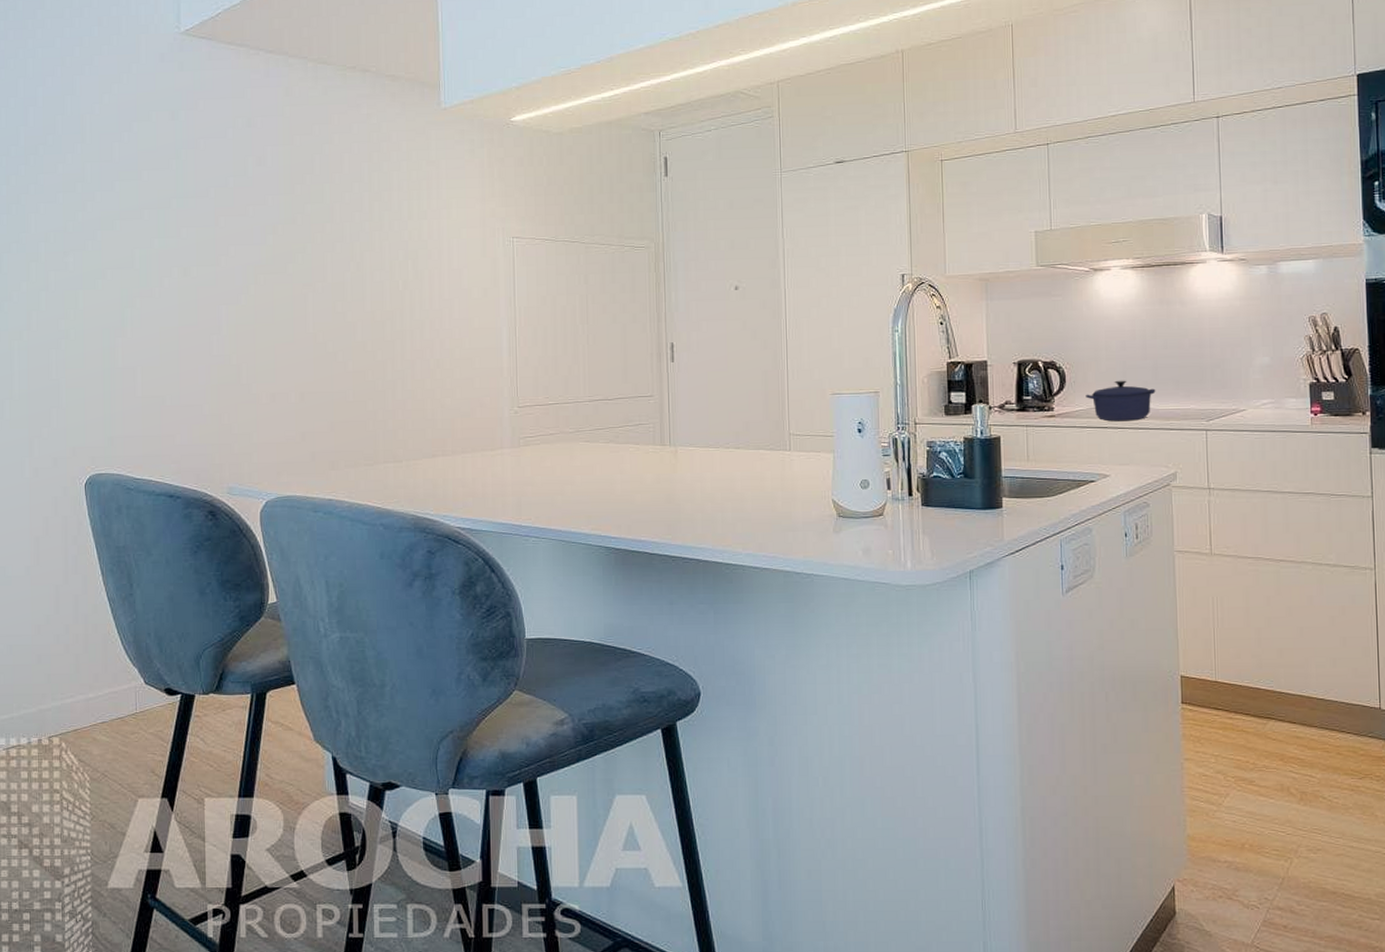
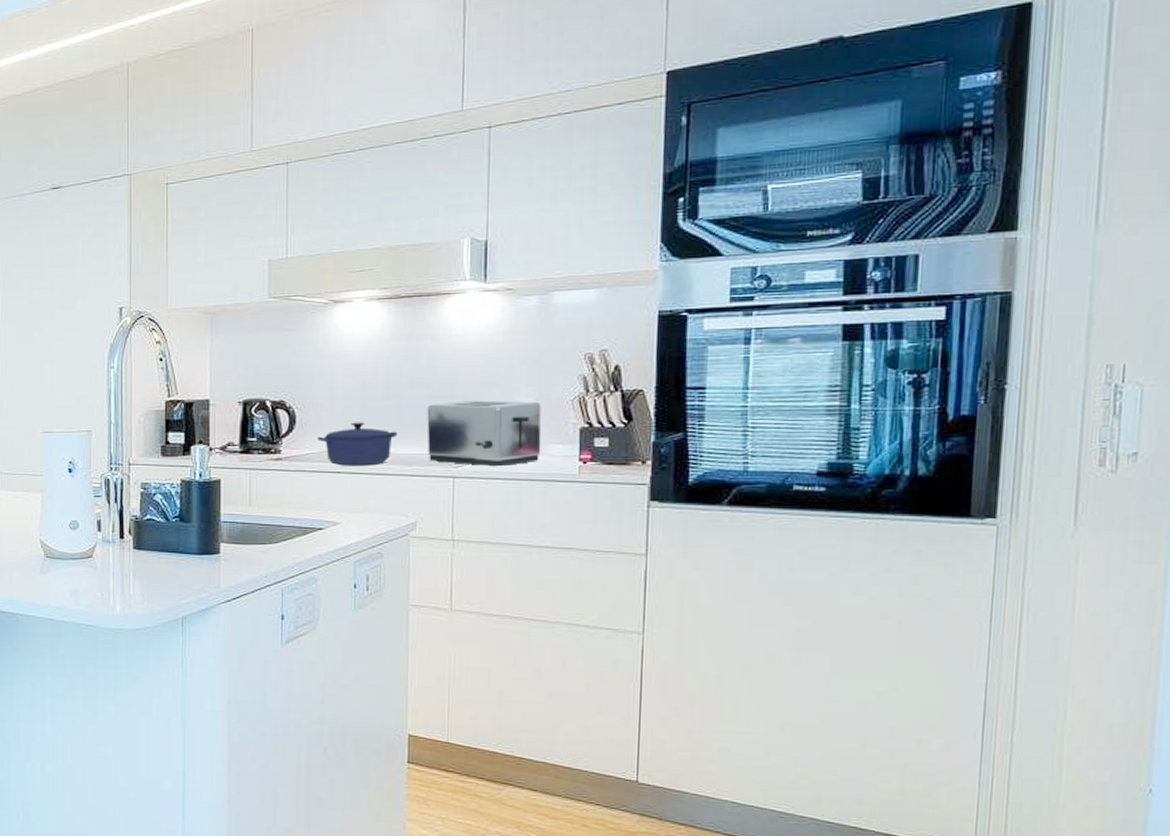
toaster: none [1180,359,1279,420] -> present [427,400,542,467]

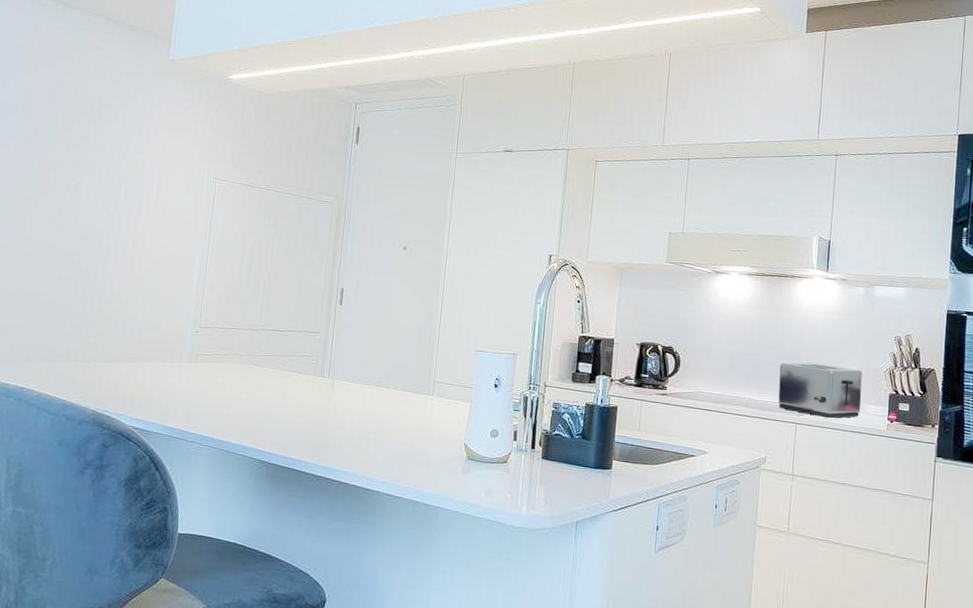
cooking pot: present [317,422,398,467] -> none [696,370,757,408]

